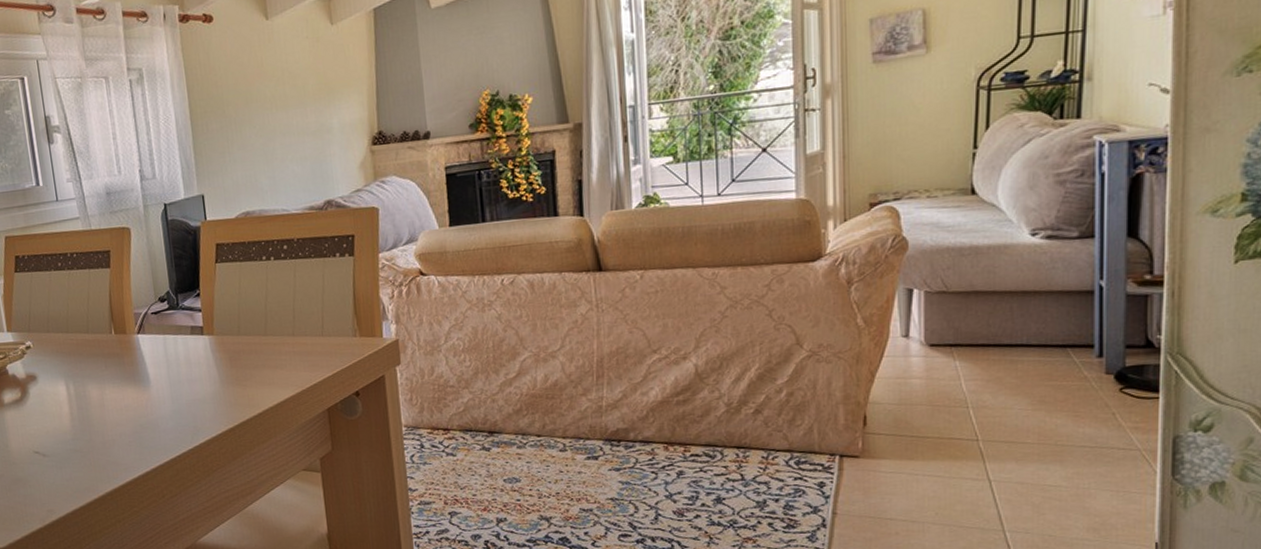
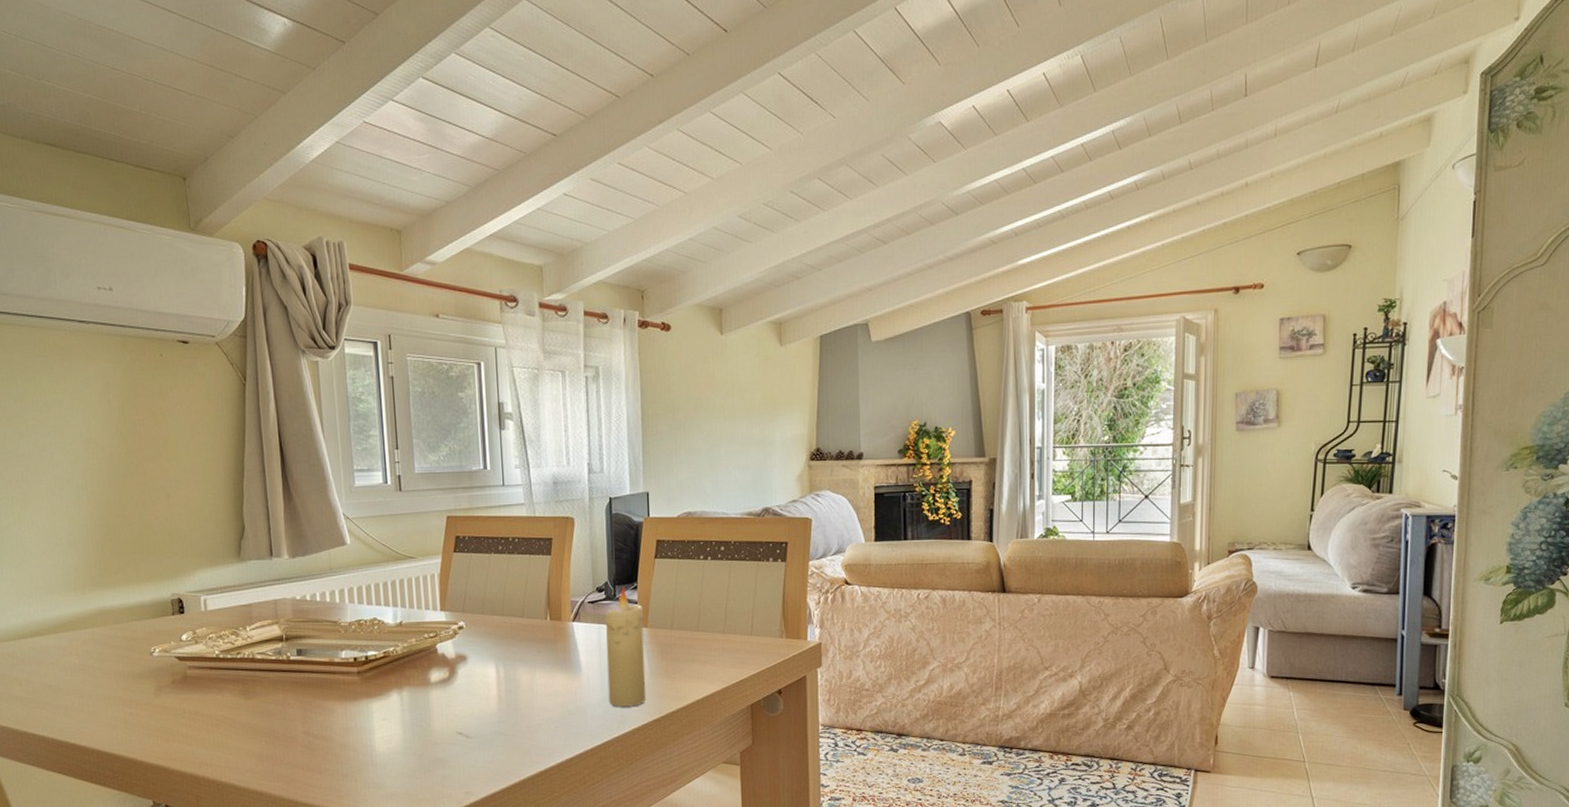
candle: none [169,295,218,418] -> present [604,587,646,707]

